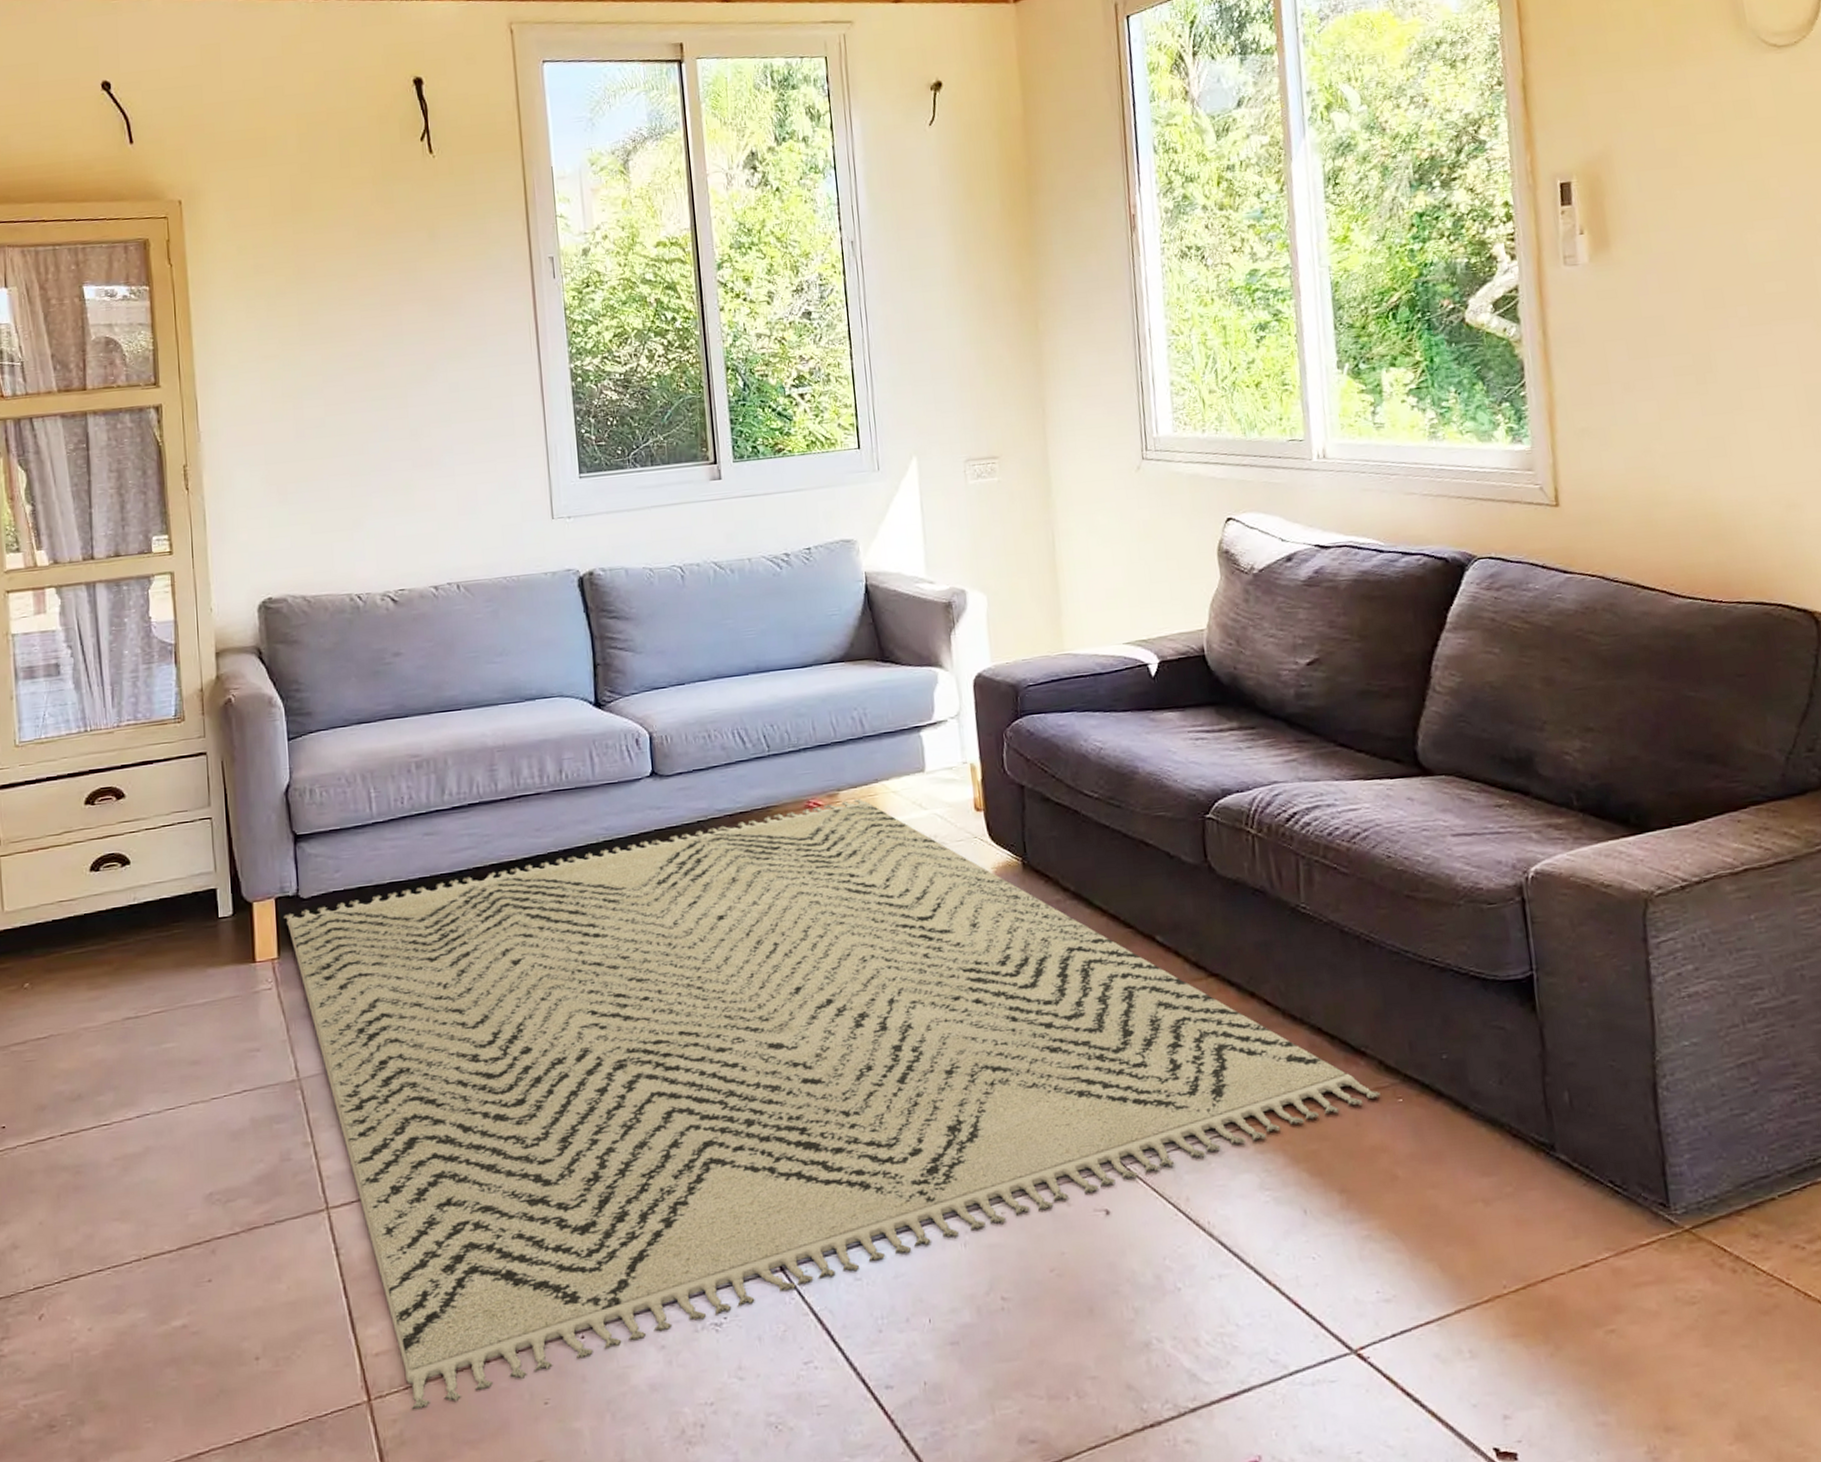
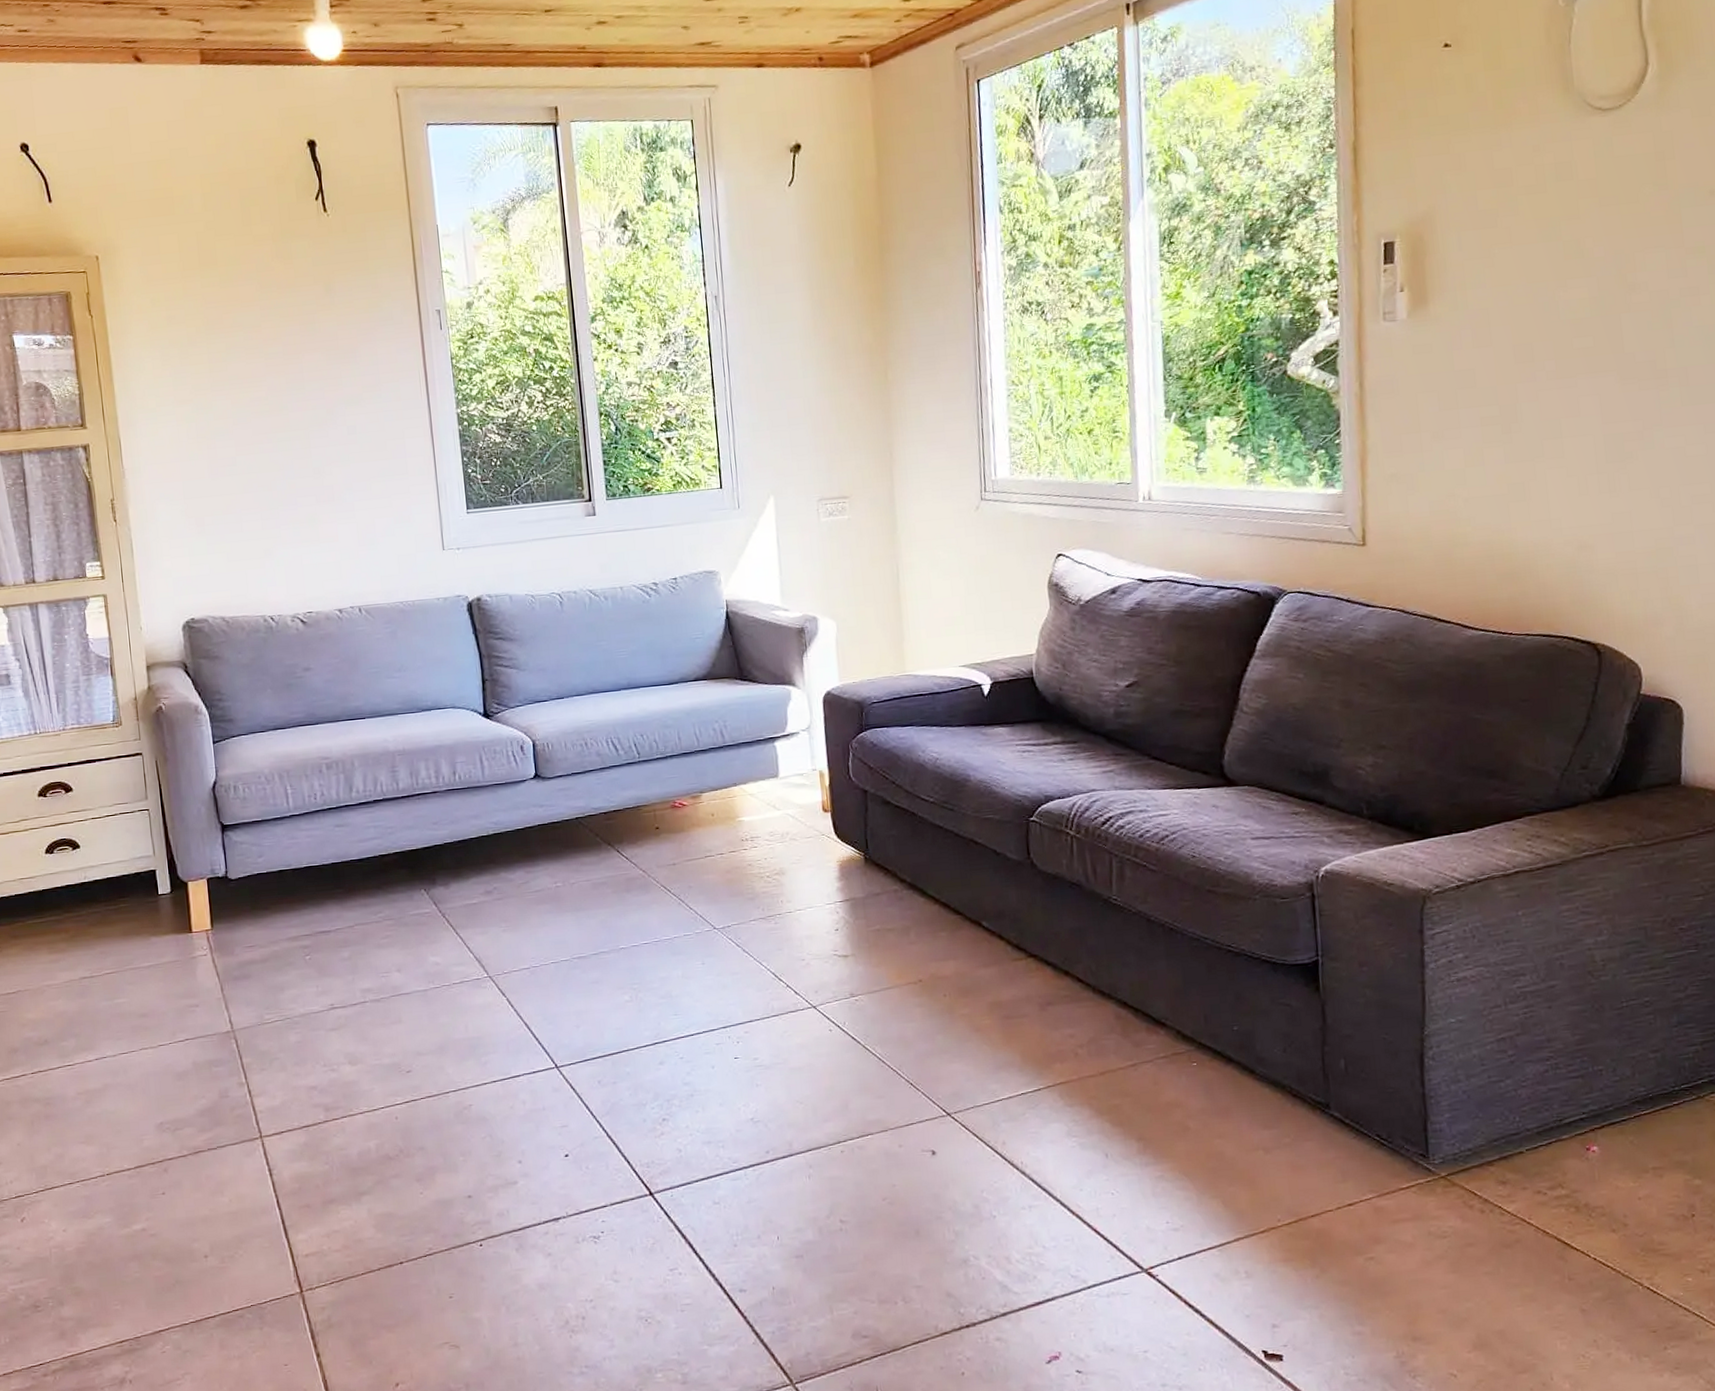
rug: present [284,799,1381,1410] -> none [215,800,1177,1300]

